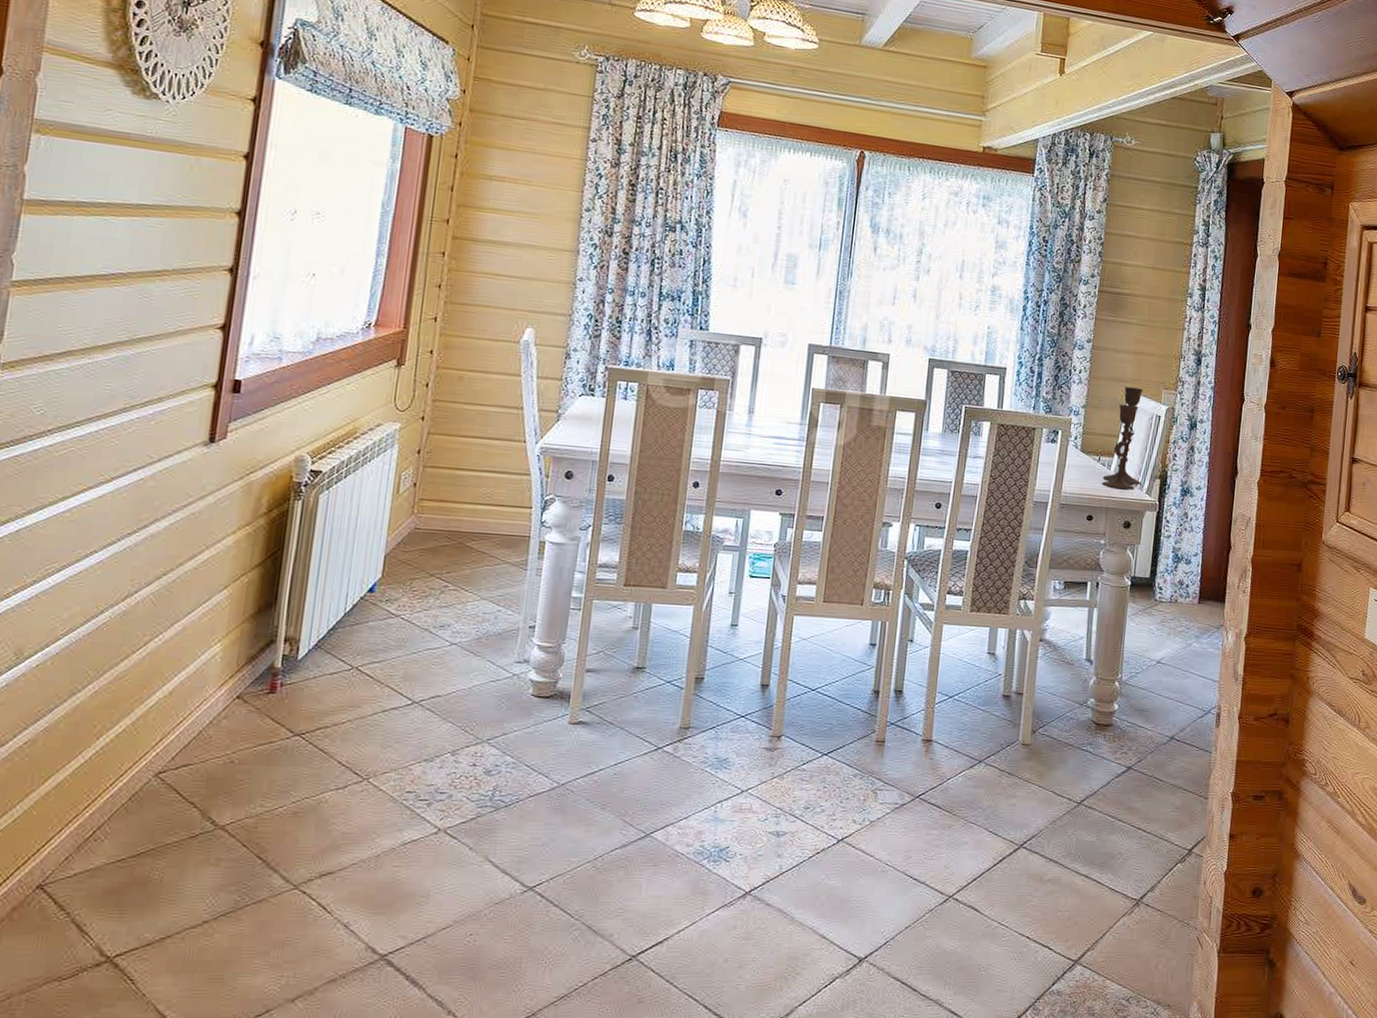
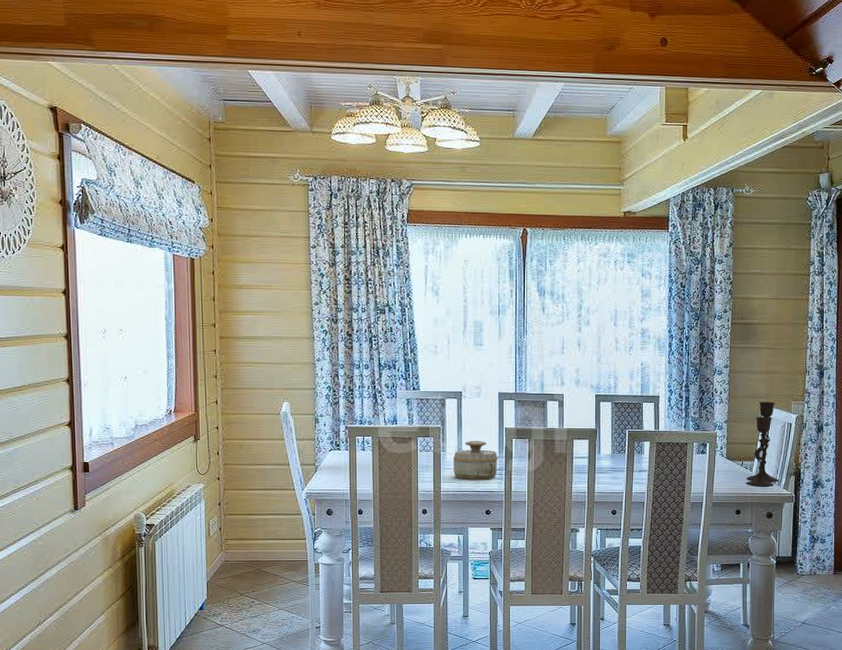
decorative jar: none [740,400,799,451] -> present [454,441,498,480]

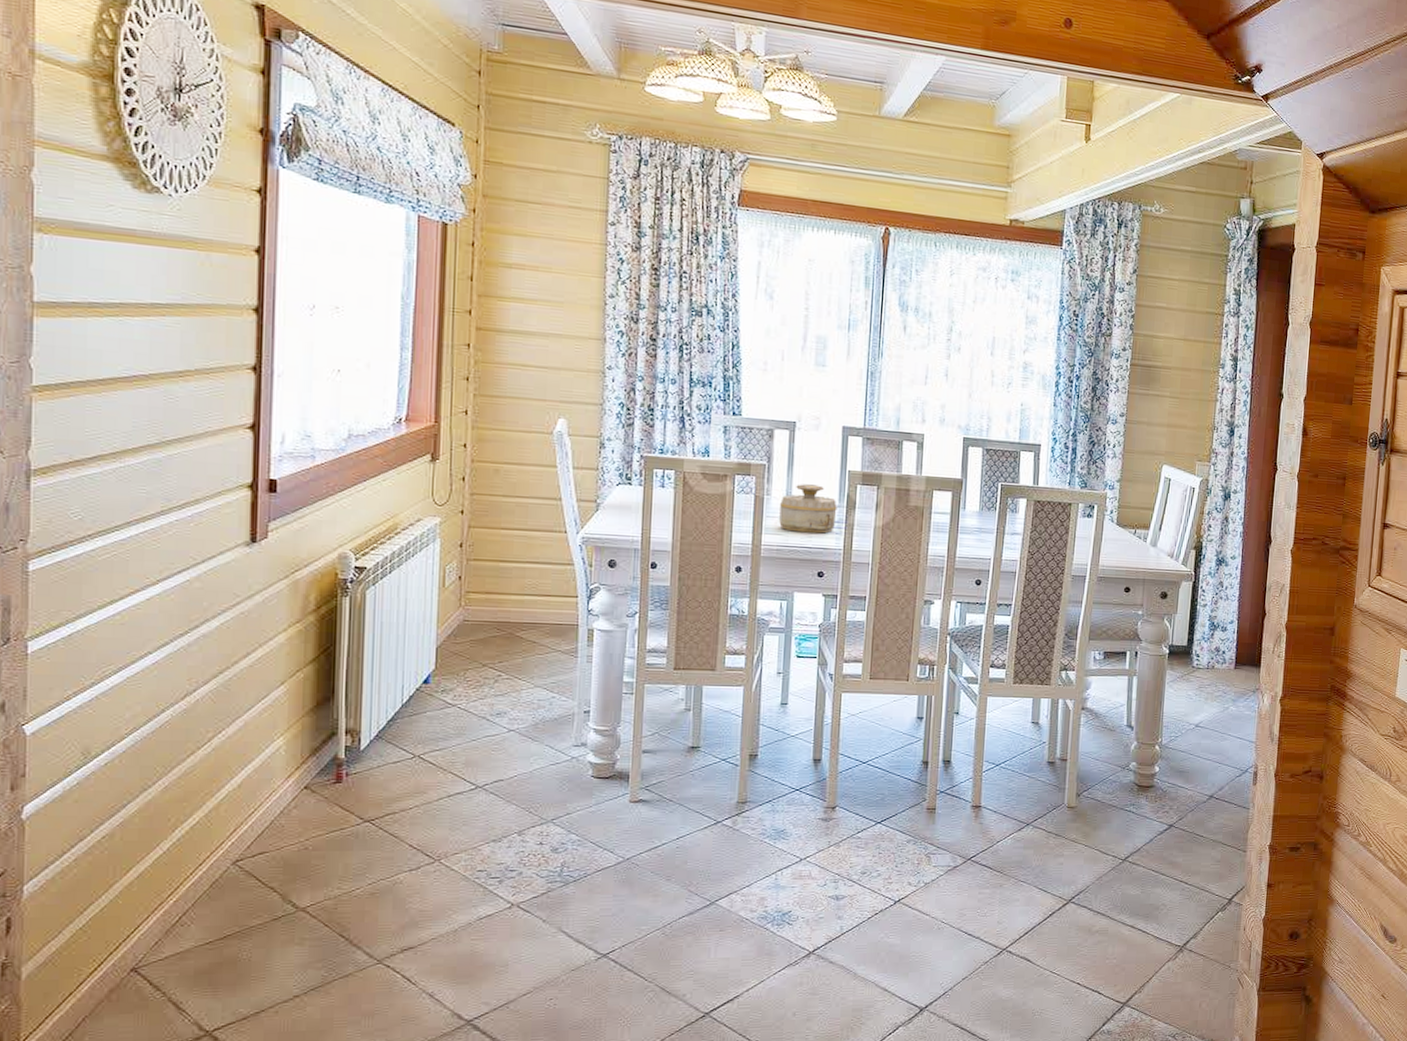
candlestick: present [746,402,779,487] -> none [1138,460,1177,562]

